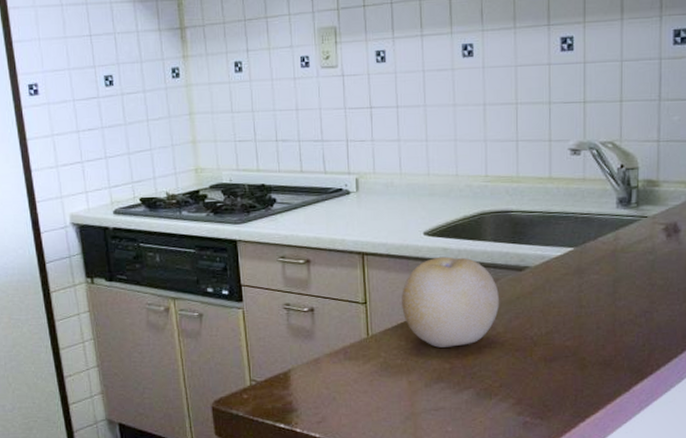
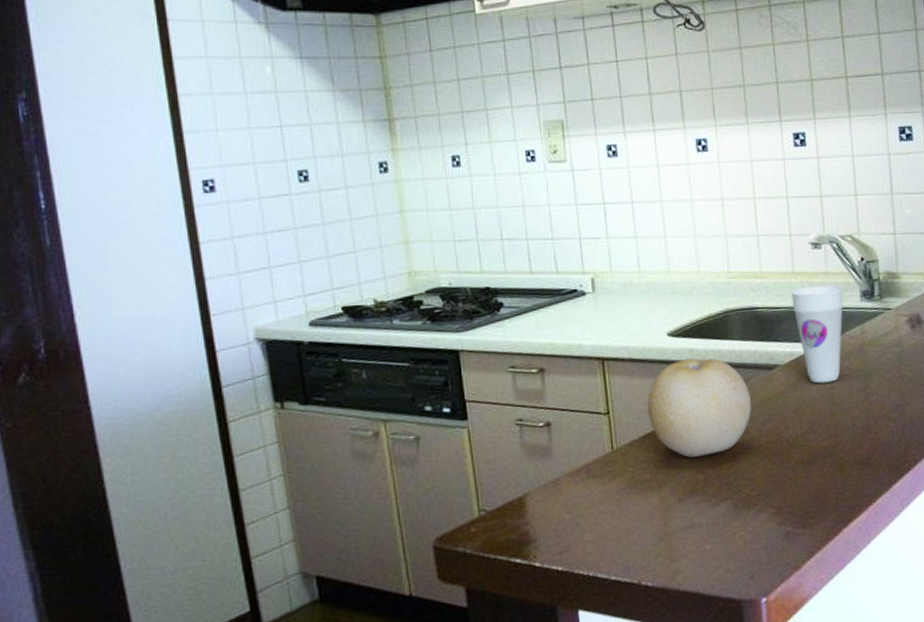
cup: none [546,191,600,286] -> present [791,285,844,384]

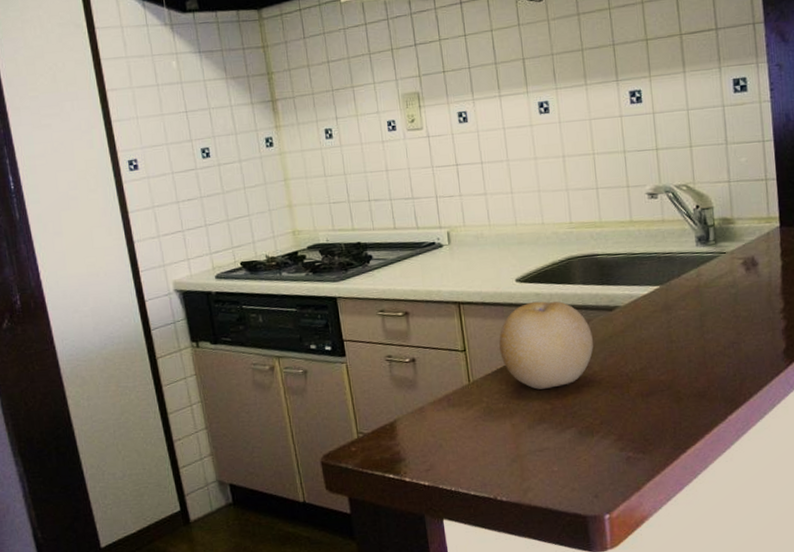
cup: present [791,285,844,384] -> none [629,232,680,323]

